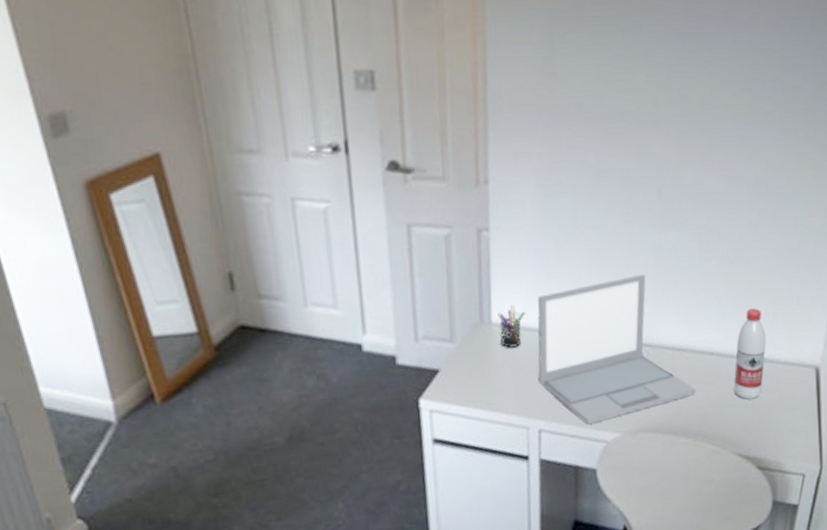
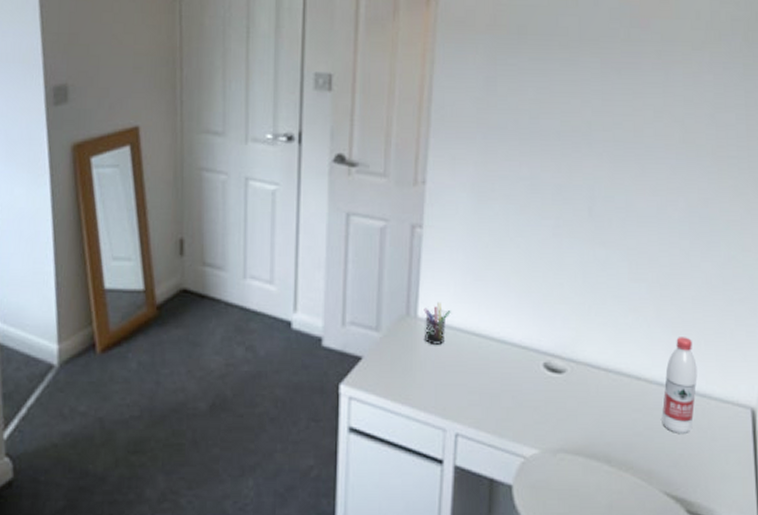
laptop: present [537,274,697,425] -> none [459,288,622,436]

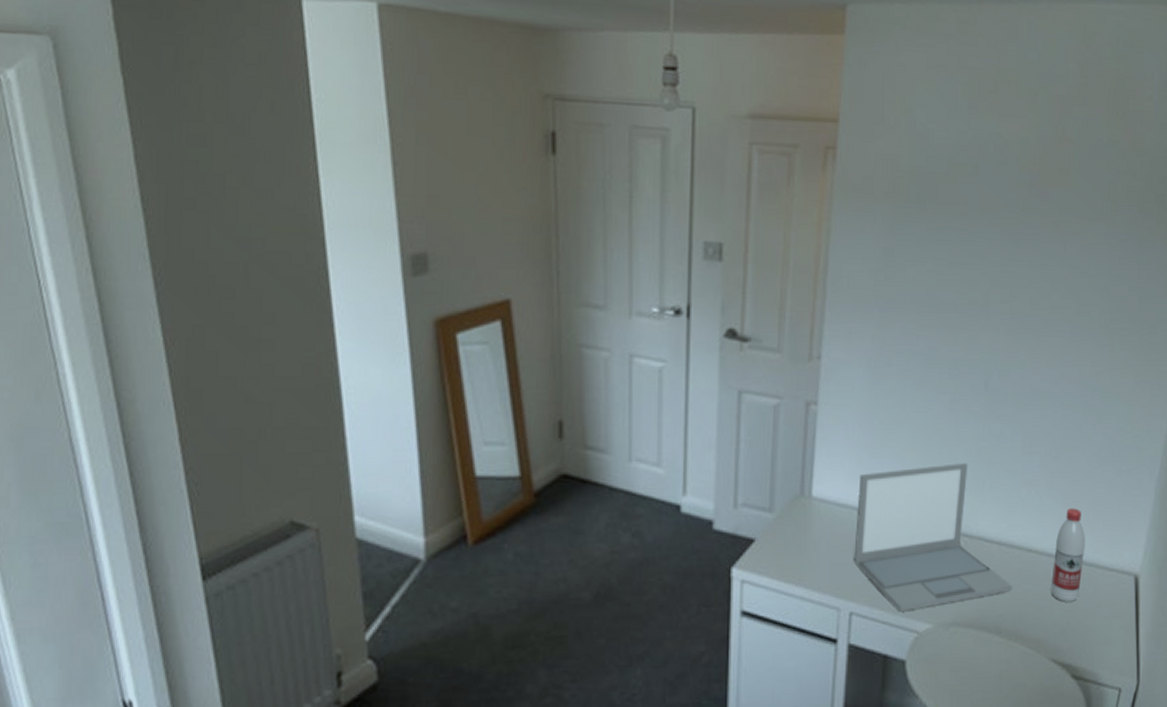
pen holder: present [424,302,451,345] -> none [818,481,846,524]
laptop: none [459,288,622,436] -> present [854,463,1013,612]

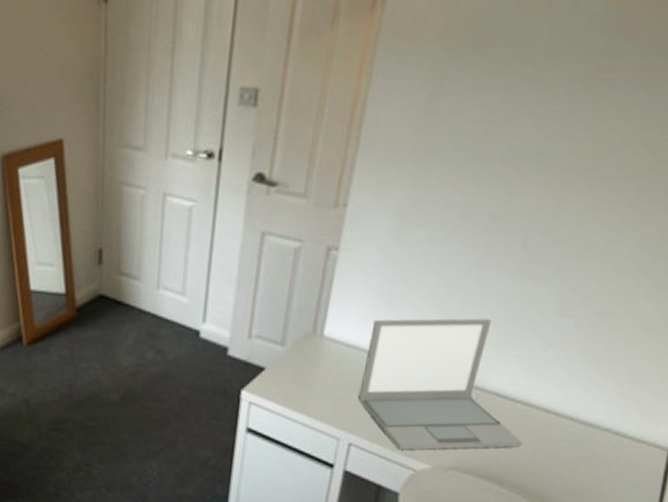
water bottle: present [1050,508,1085,602] -> none [565,375,616,466]

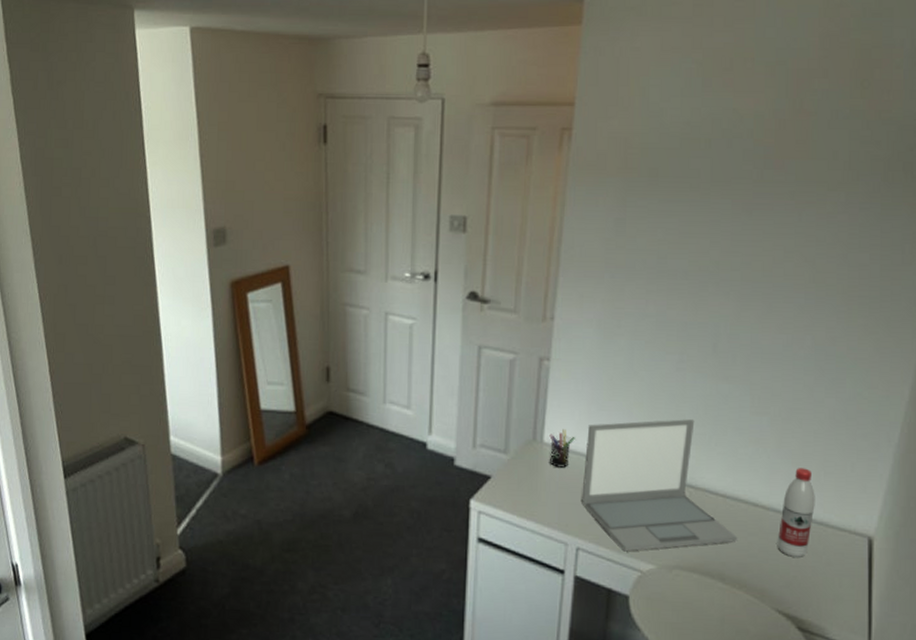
pen holder: none [328,323,358,363] -> present [549,429,575,468]
water bottle: none [565,375,616,466] -> present [777,468,815,557]

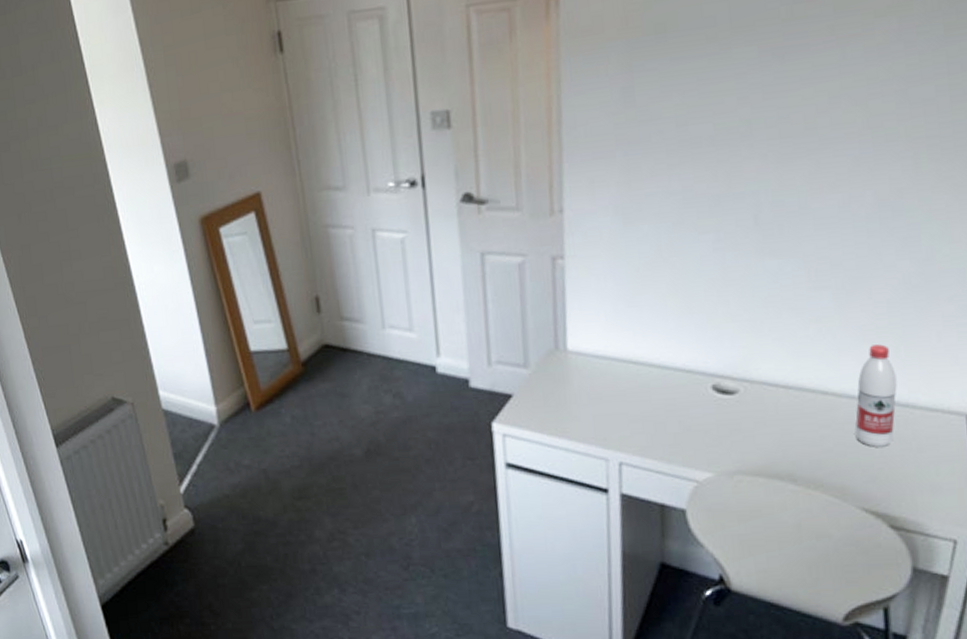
pen holder: present [549,429,575,468] -> none [573,333,603,376]
laptop: present [582,419,738,552] -> none [617,304,808,461]

